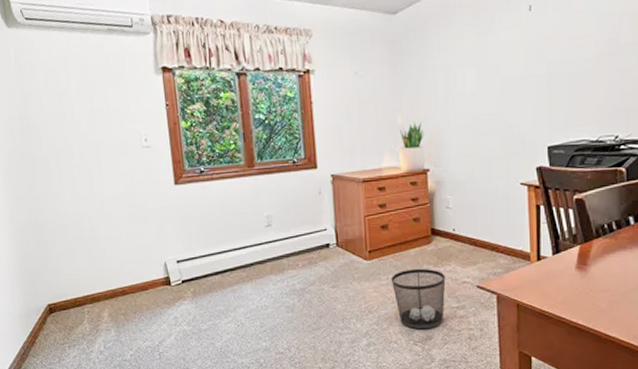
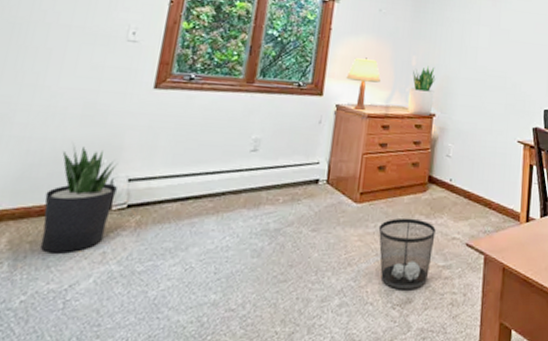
planter: none [122,239,172,321] -> present [40,144,118,254]
table lamp: none [335,124,369,177] -> present [346,58,381,111]

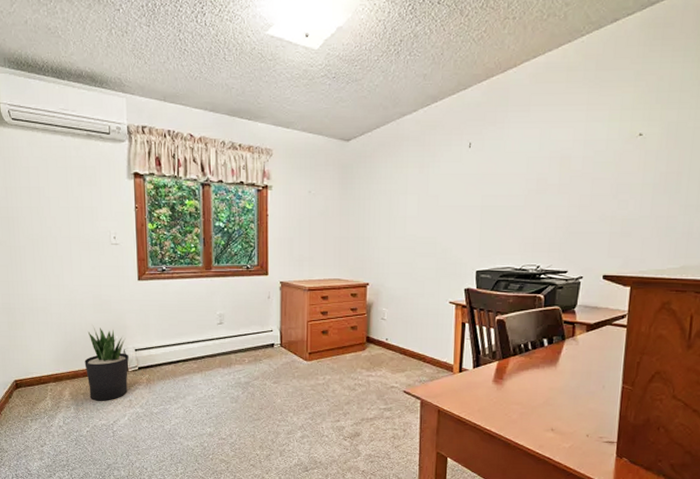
table lamp: present [346,58,381,111] -> none [286,238,316,285]
waste bin: present [378,217,436,290] -> none [327,371,376,427]
planter: present [407,65,436,117] -> none [342,239,367,286]

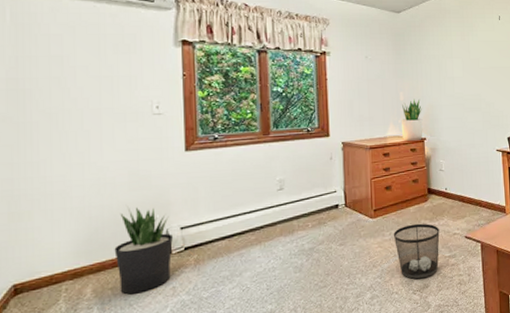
waste bin: none [327,371,376,427] -> present [393,223,440,280]
planter: none [342,239,367,286] -> present [401,99,423,142]

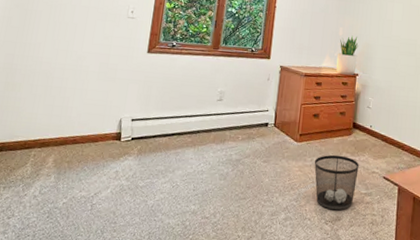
planter: present [114,207,173,295] -> none [74,93,124,171]

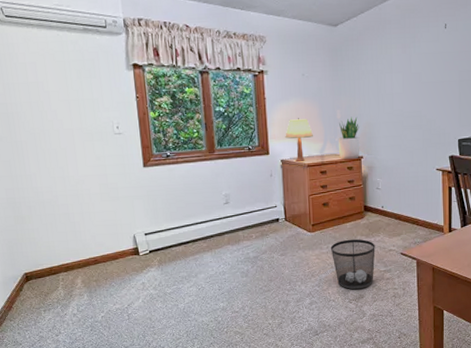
table lamp: none [288,29,315,71] -> present [285,118,313,163]

